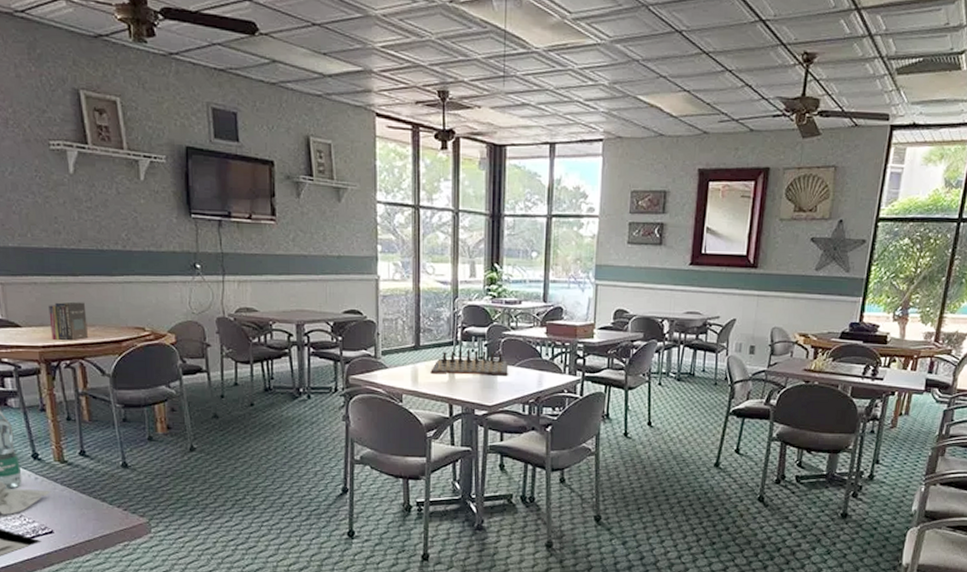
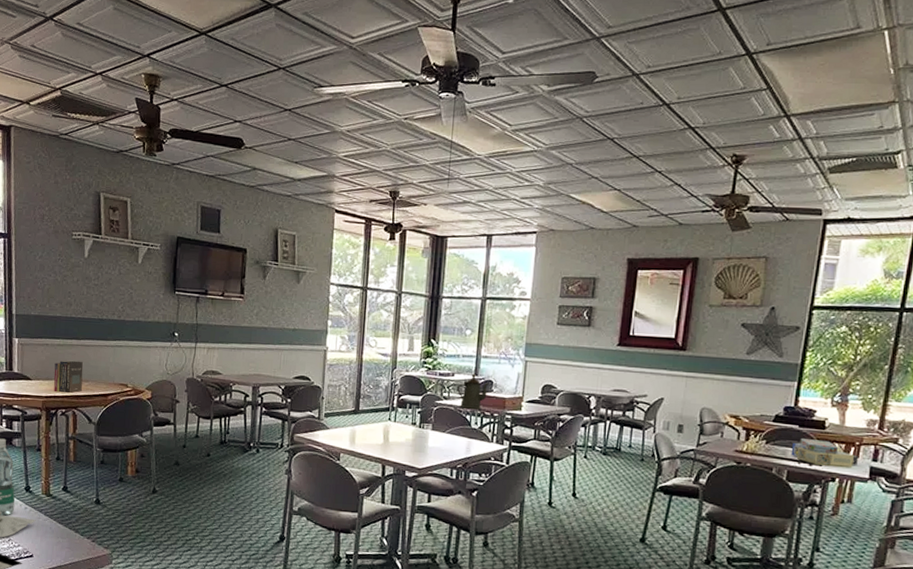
chessboard: present [430,348,509,376] -> none [367,414,439,442]
coffee pot: none [526,300,559,340] -> present [457,373,489,410]
board game: none [855,354,916,380] -> present [791,438,858,467]

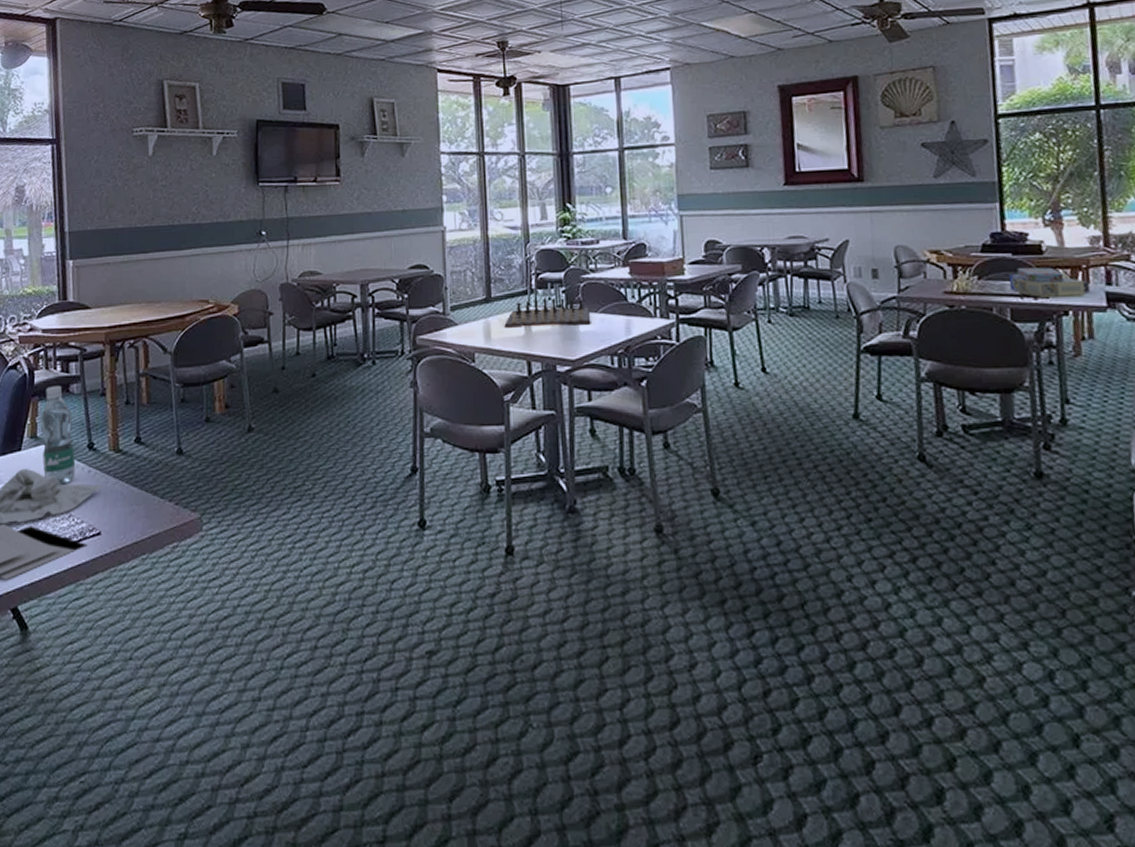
books: present [54,360,83,394] -> none [118,278,154,320]
chessboard: none [367,414,439,442] -> present [504,296,591,328]
coffee pot: present [457,373,489,410] -> none [605,237,642,281]

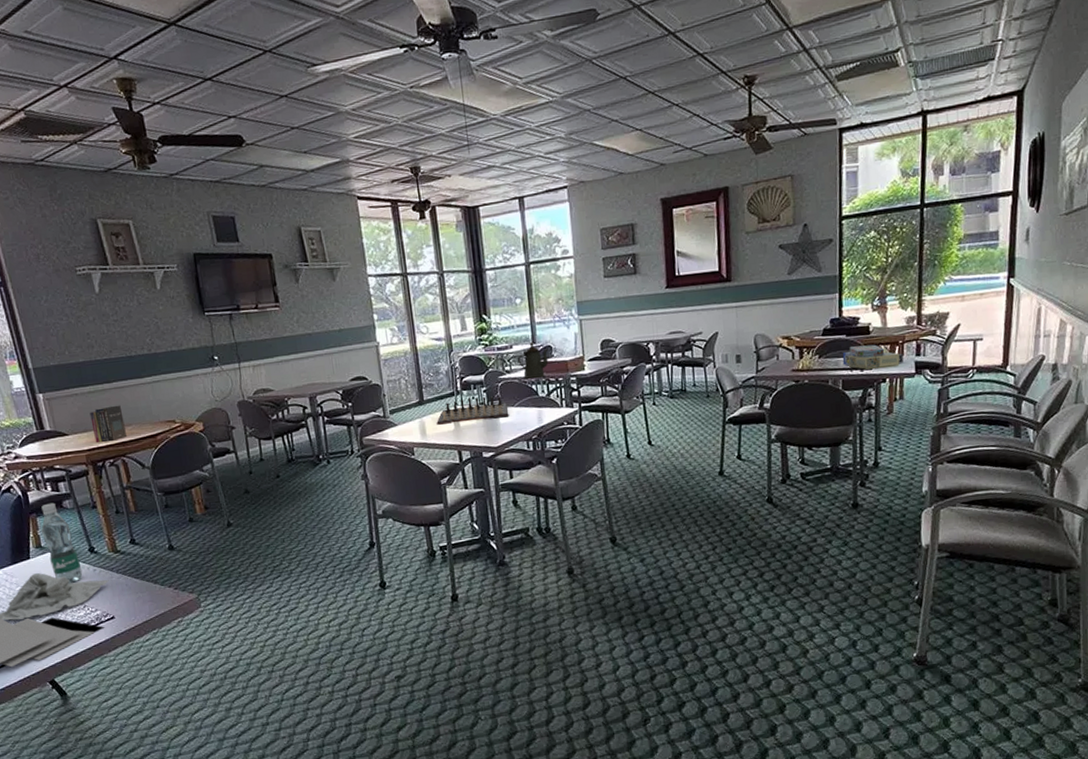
books: none [118,278,154,320] -> present [89,405,127,443]
coffee pot: none [605,237,642,281] -> present [518,341,549,379]

